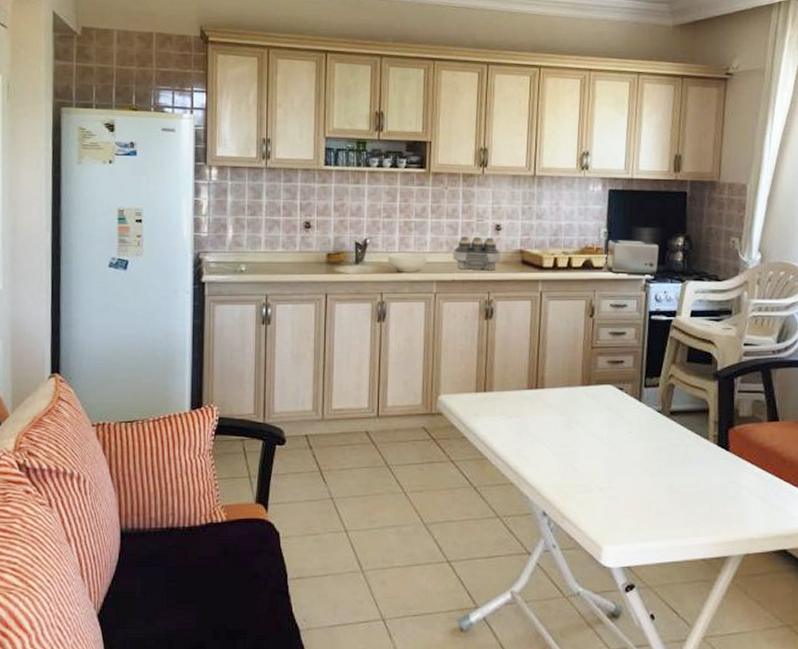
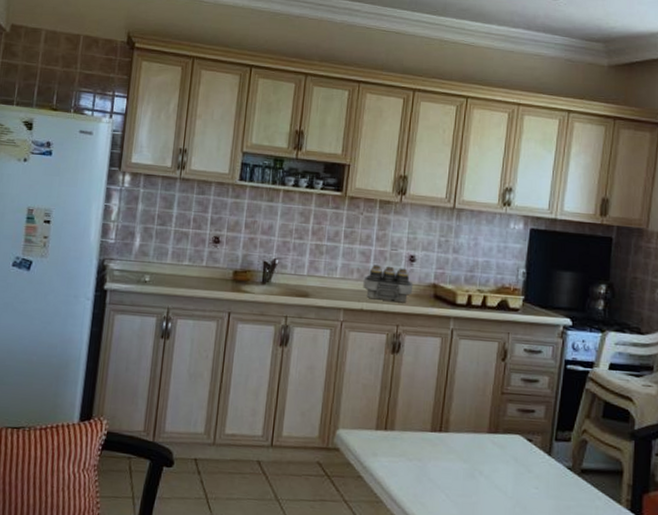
bowl: present [387,253,428,273] -> none [295,276,338,298]
toaster: present [607,240,660,276] -> none [524,281,580,323]

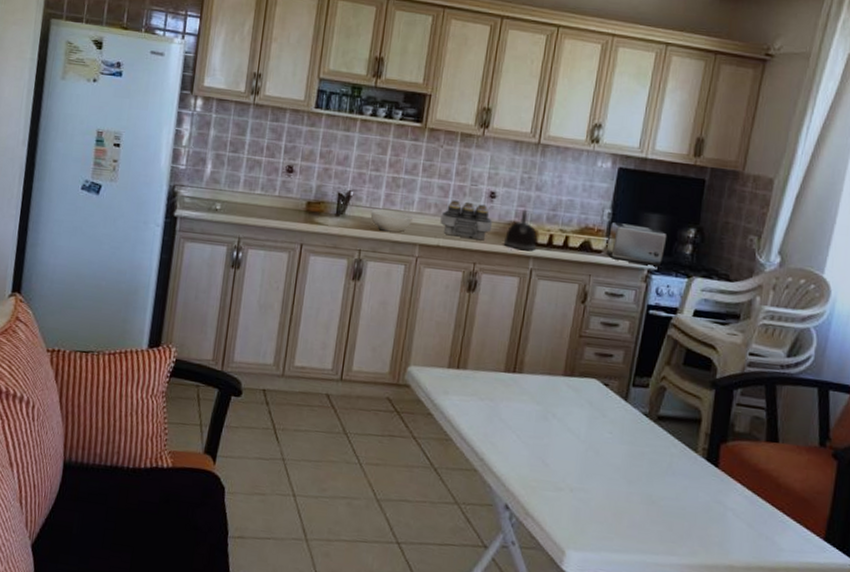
bowl: none [295,276,338,298] -> present [370,209,414,233]
kettle: none [424,271,456,312] -> present [503,209,537,252]
toaster: none [524,281,580,323] -> present [607,222,668,267]

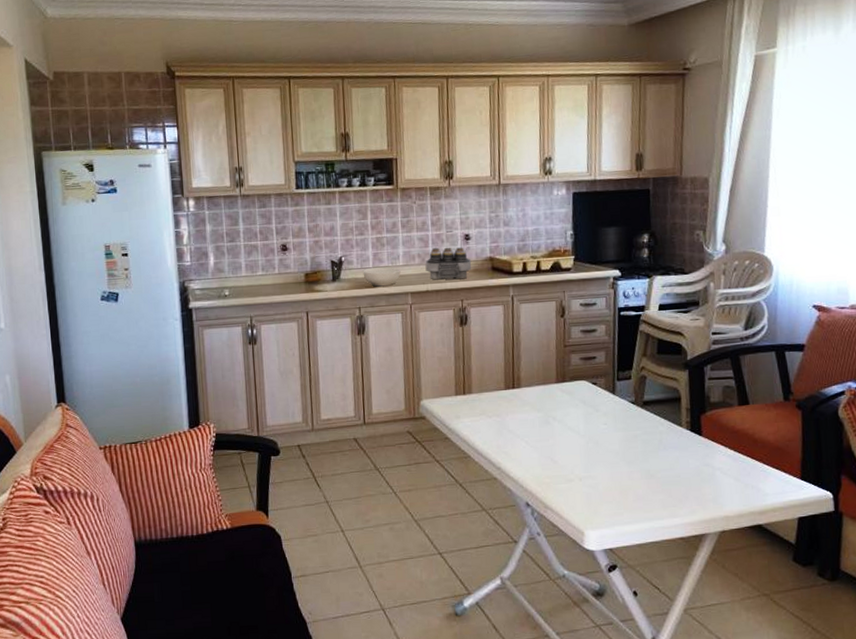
kettle: present [503,209,537,252] -> none [483,244,513,283]
toaster: present [607,222,668,267] -> none [574,240,626,275]

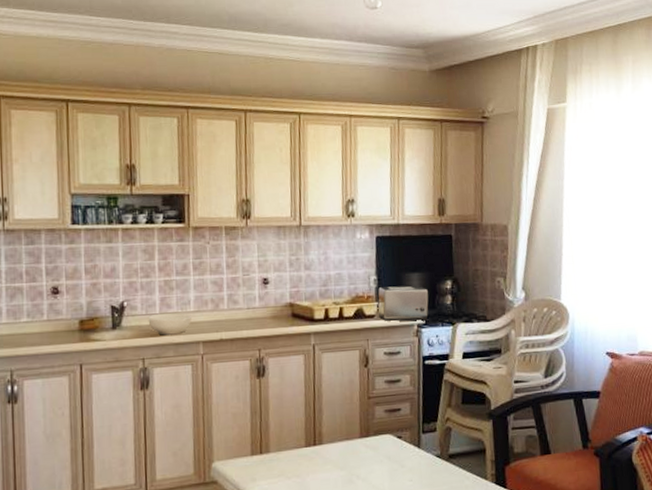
spice rack: present [425,247,472,280] -> none [219,292,270,328]
toaster: none [574,240,626,275] -> present [378,286,429,322]

